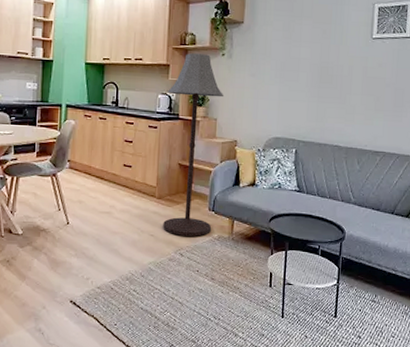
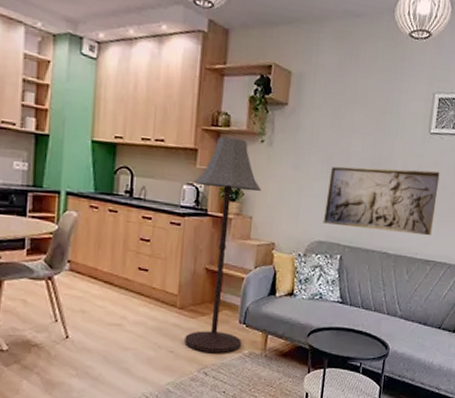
relief sculpture: none [278,71,384,130] -> present [322,166,440,236]

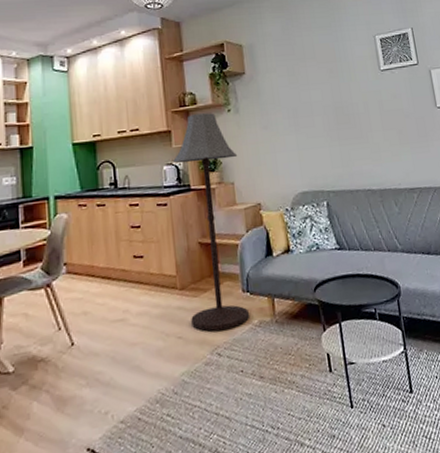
relief sculpture: present [322,166,440,236] -> none [297,102,409,174]

